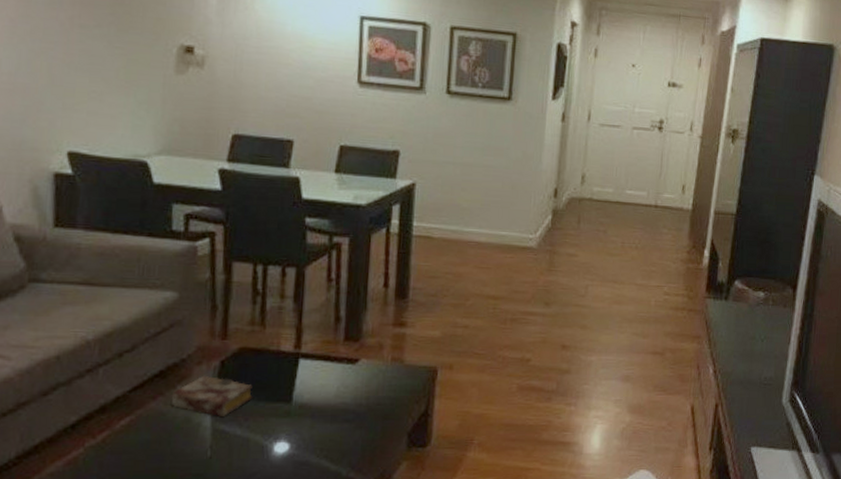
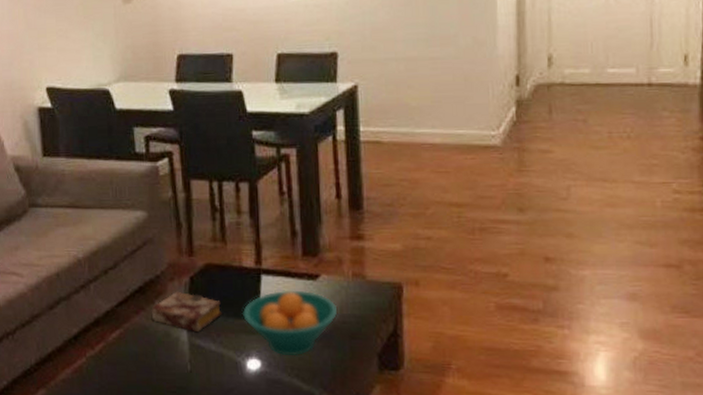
fruit bowl: none [274,373,374,438] -> present [242,290,338,357]

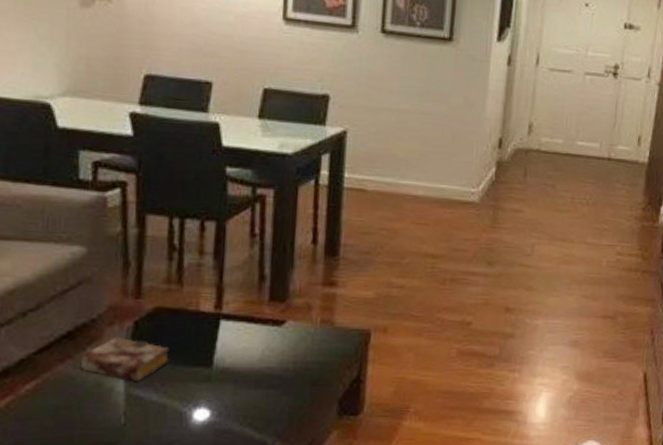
fruit bowl: present [242,290,338,357] -> none [193,336,302,405]

